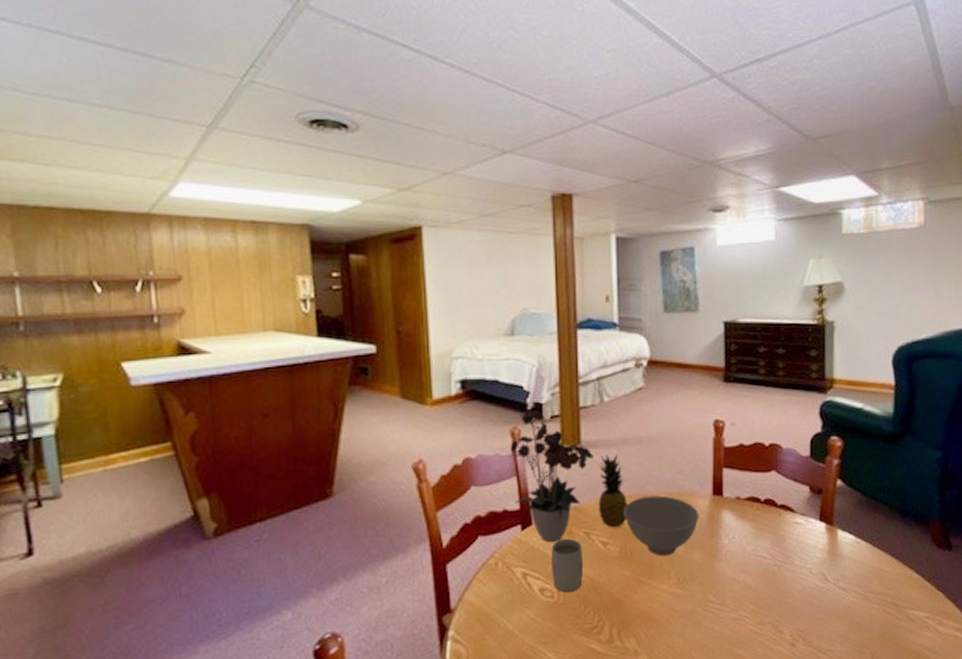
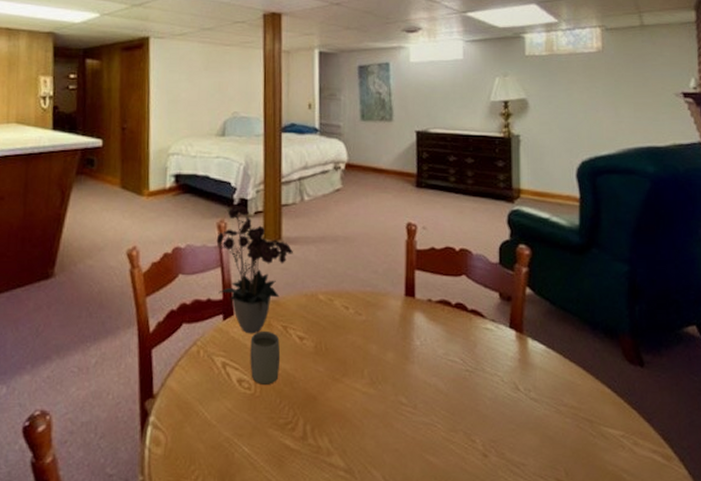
fruit: present [598,454,627,527] -> none [296,250,324,322]
bowl: present [623,495,699,557] -> none [320,293,392,355]

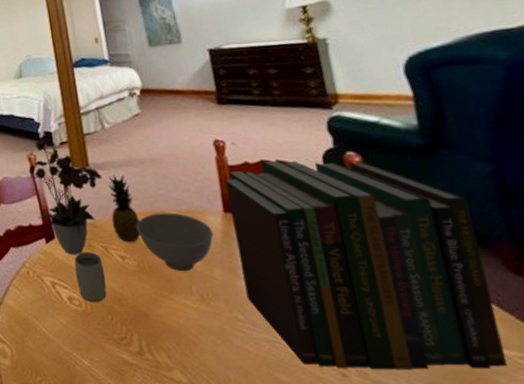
fruit: none [296,250,324,322] -> present [108,174,140,242]
bowl: none [320,293,392,355] -> present [136,213,214,272]
books: none [411,246,611,450] -> present [225,159,507,371]

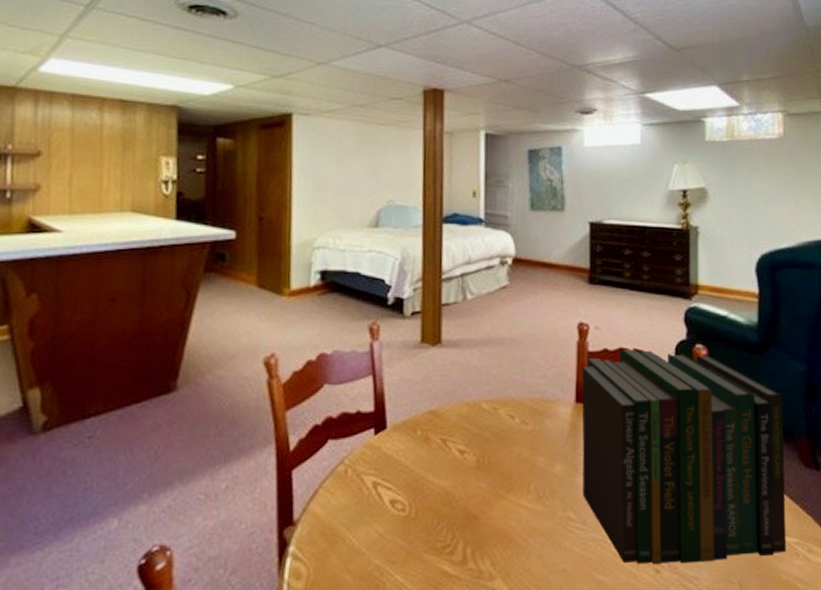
flower arrangement: present [29,138,102,255] -> none [367,304,454,449]
mug: present [74,251,107,302] -> none [404,445,439,505]
fruit: present [108,174,140,242] -> none [456,355,487,433]
bowl: present [136,213,214,272] -> none [482,401,561,468]

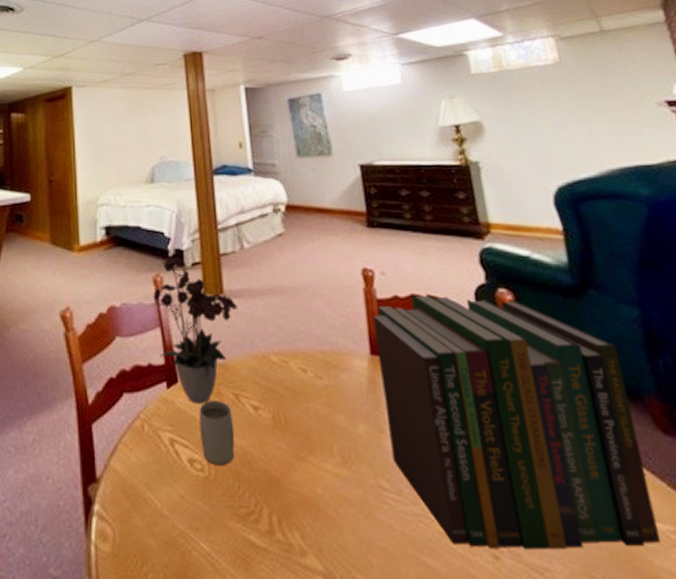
flower arrangement: none [367,304,454,449] -> present [153,256,237,404]
mug: none [404,445,439,505] -> present [199,400,235,465]

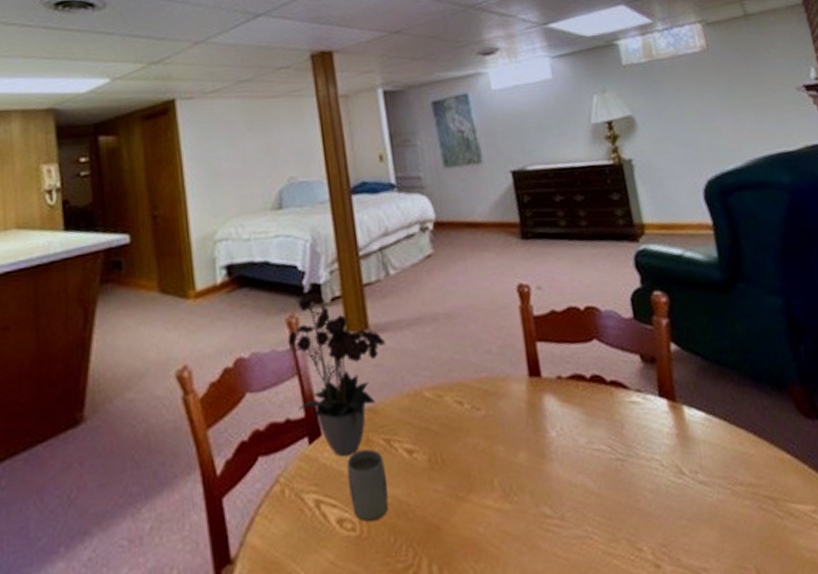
books: present [373,293,660,550] -> none [530,302,803,561]

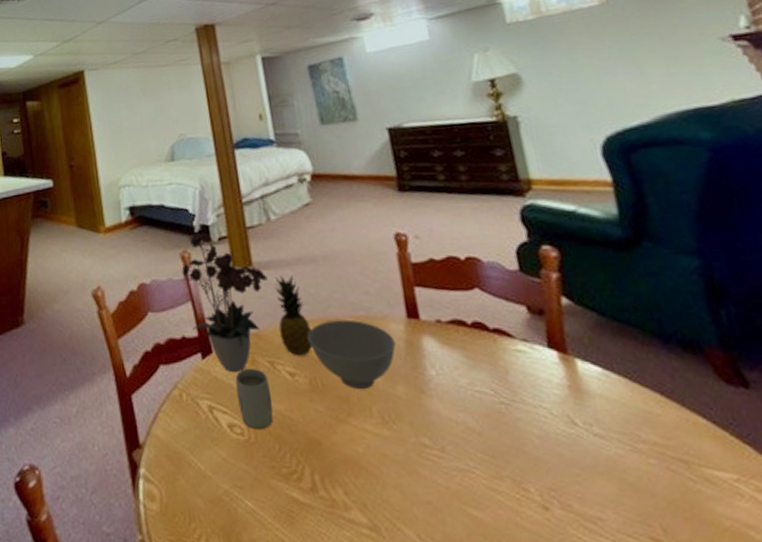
fruit: none [392,336,432,429] -> present [274,274,312,355]
bowl: none [427,383,518,462] -> present [307,319,396,390]

